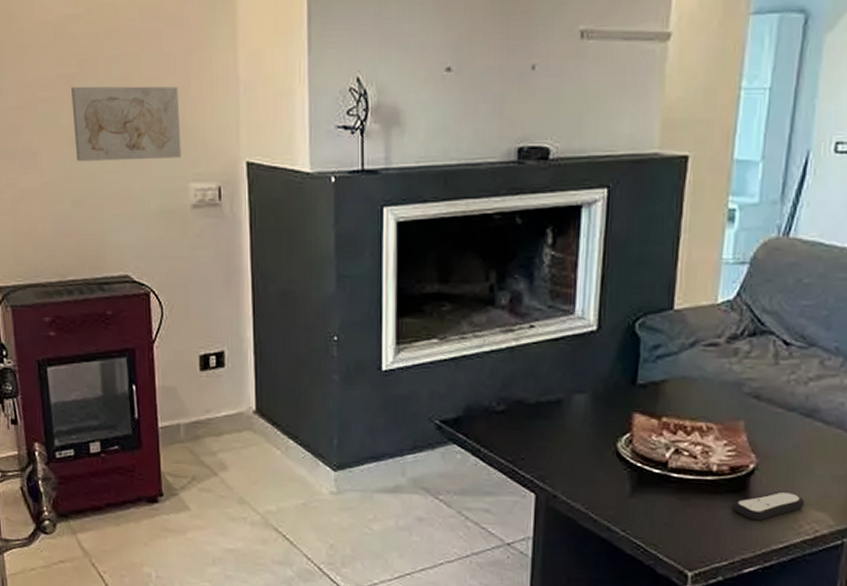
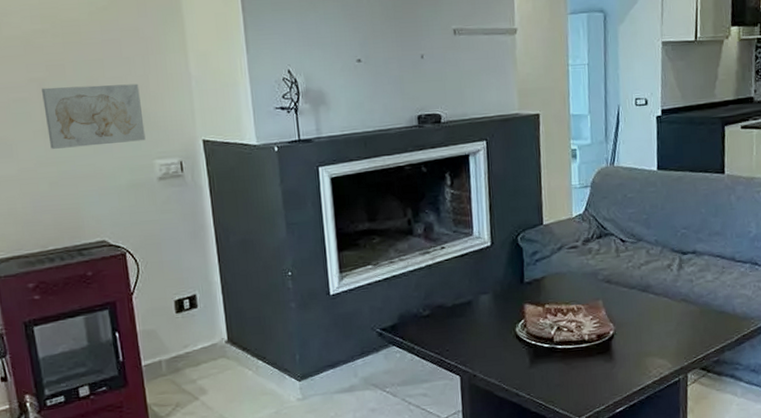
remote control: present [732,491,805,521] -> none [602,347,651,372]

